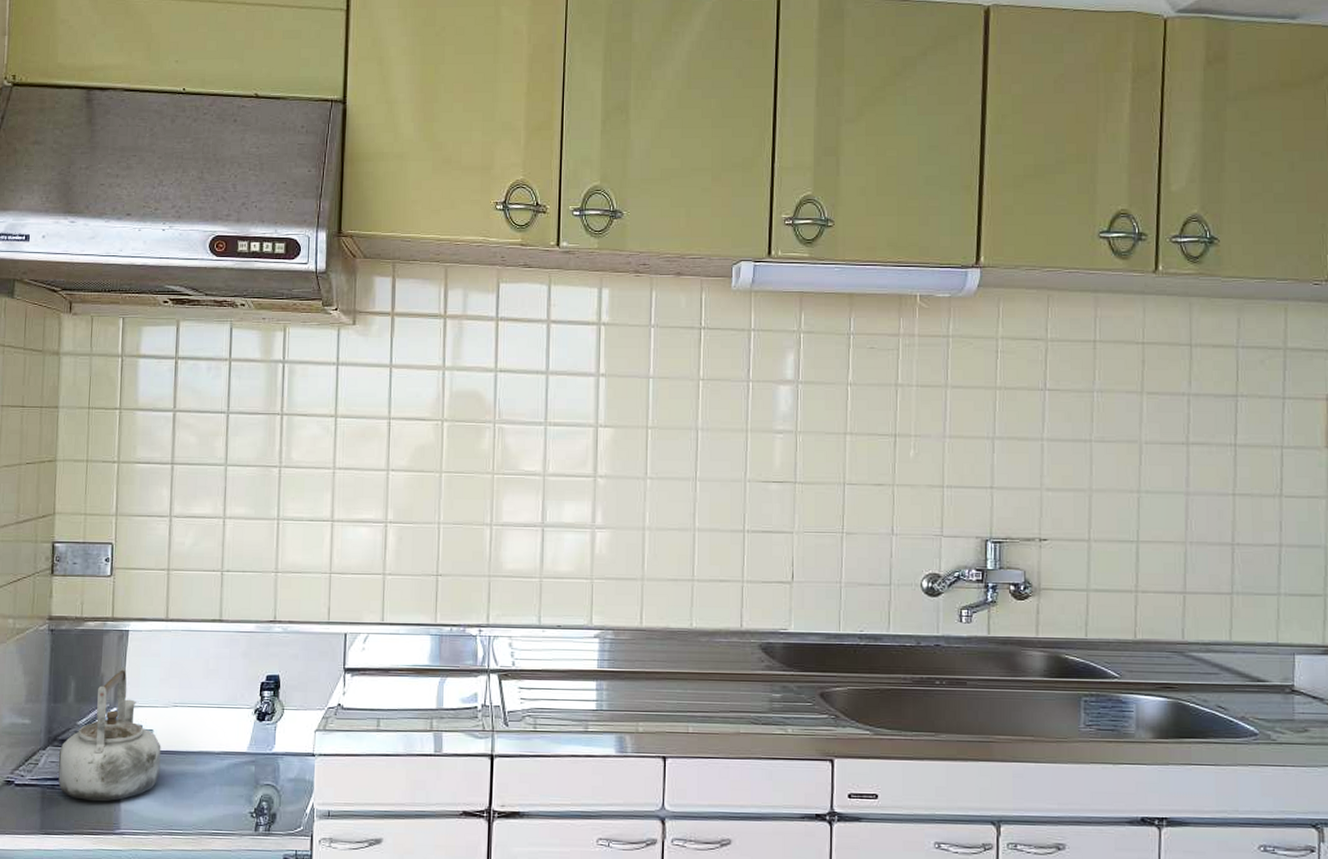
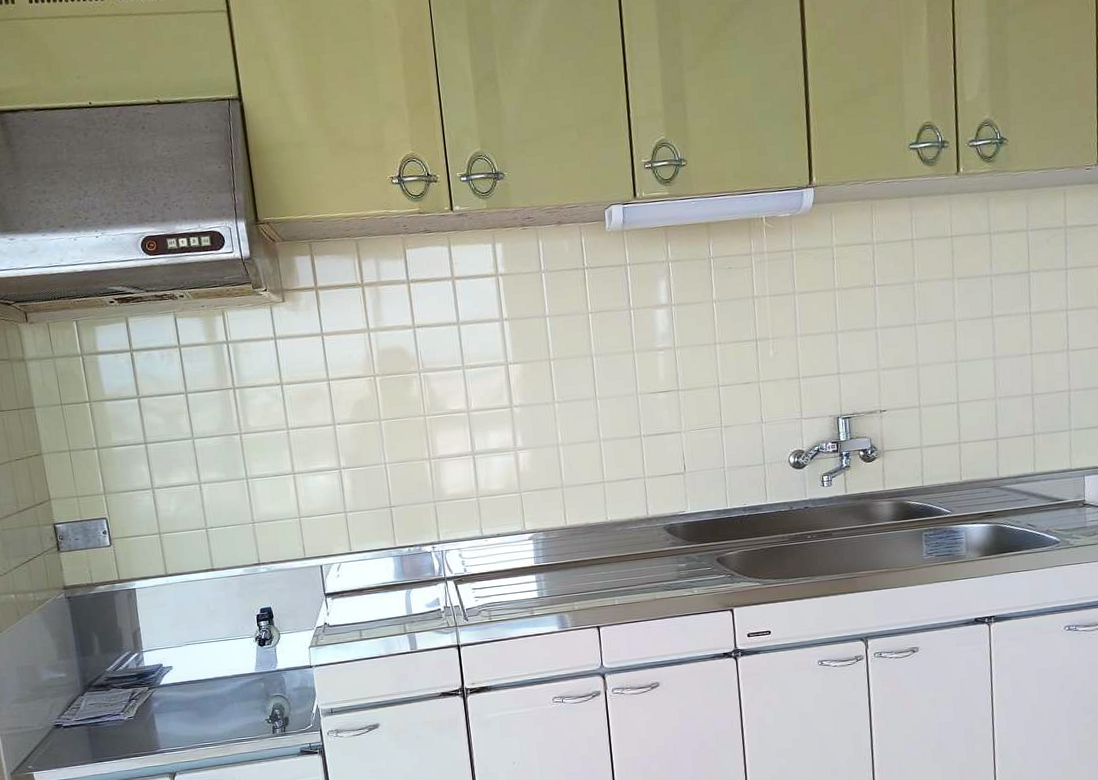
kettle: present [58,667,161,802] -> none [95,619,186,731]

